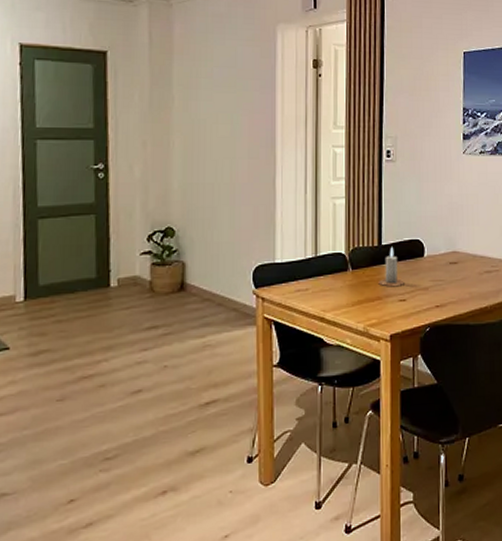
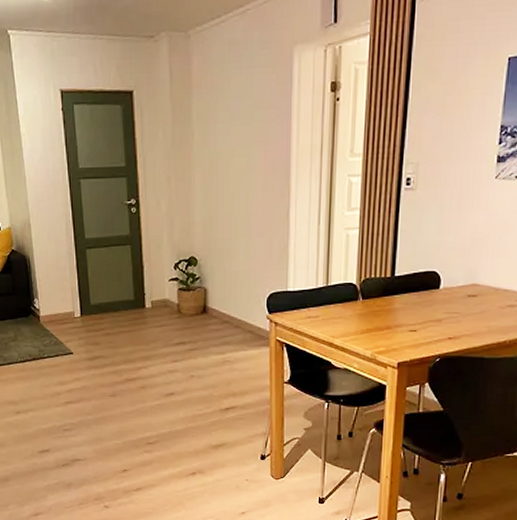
candle: present [378,247,404,287] -> none [389,278,416,318]

